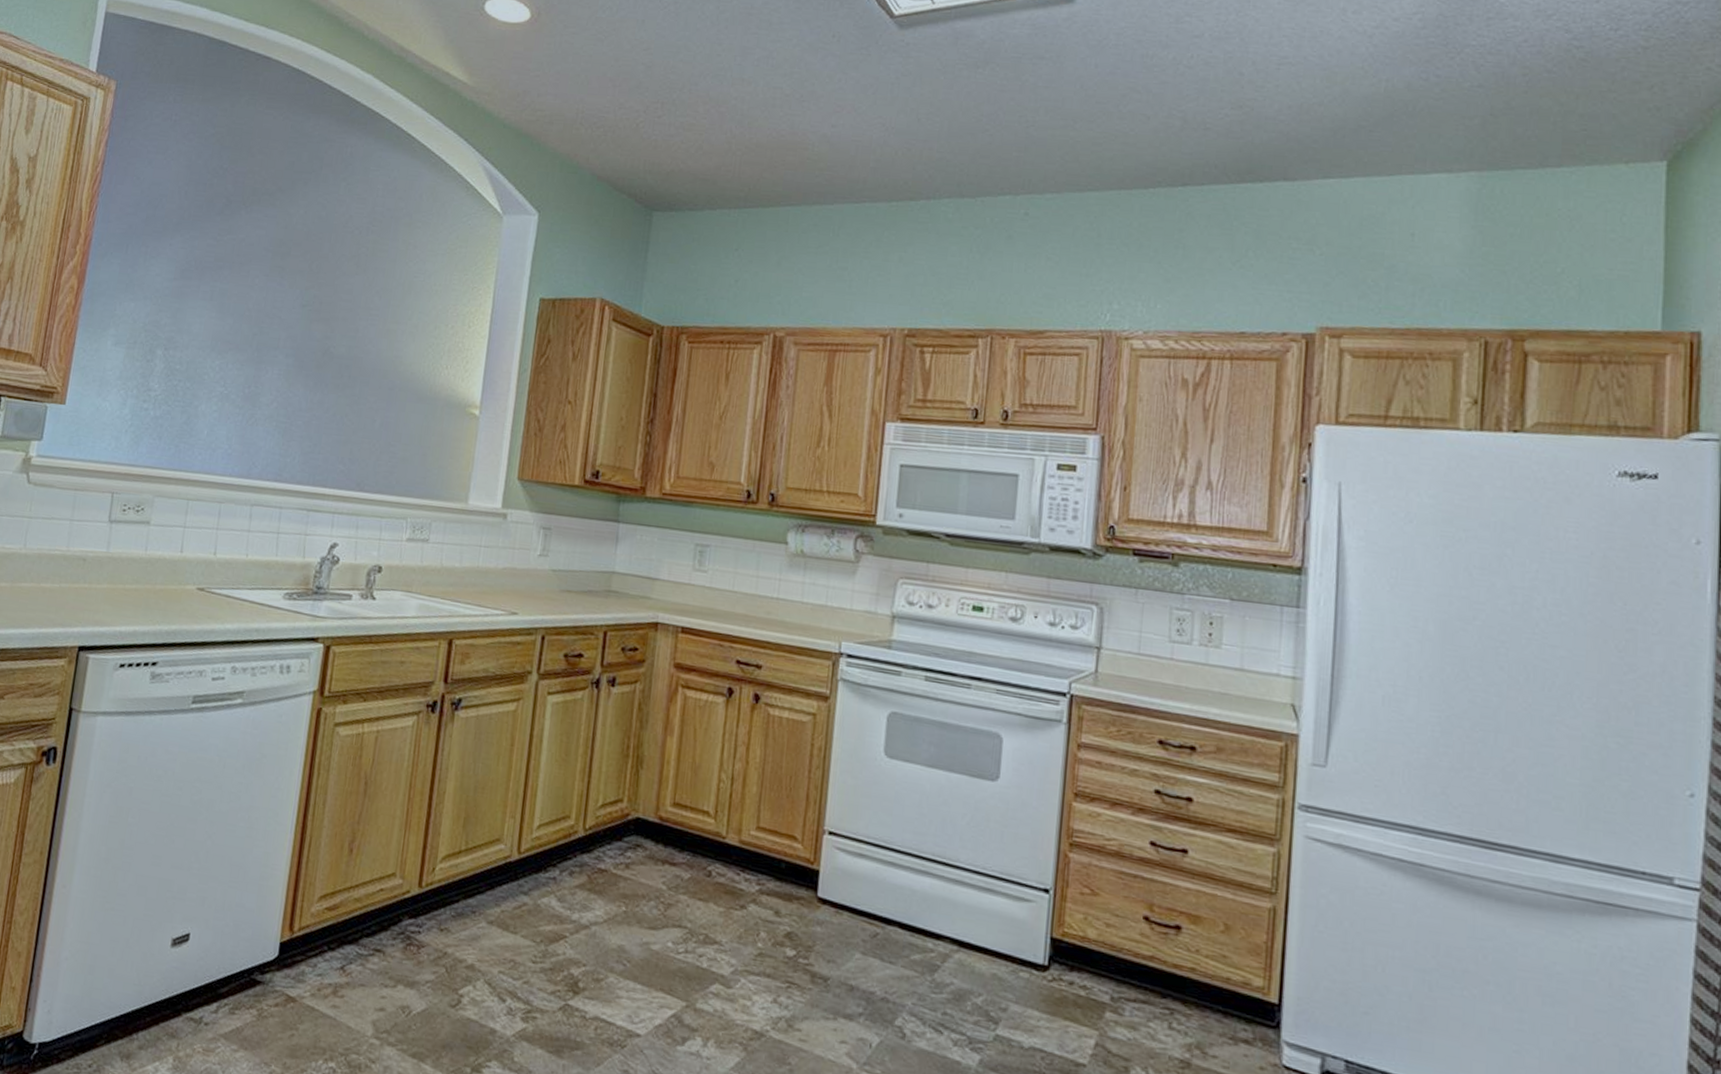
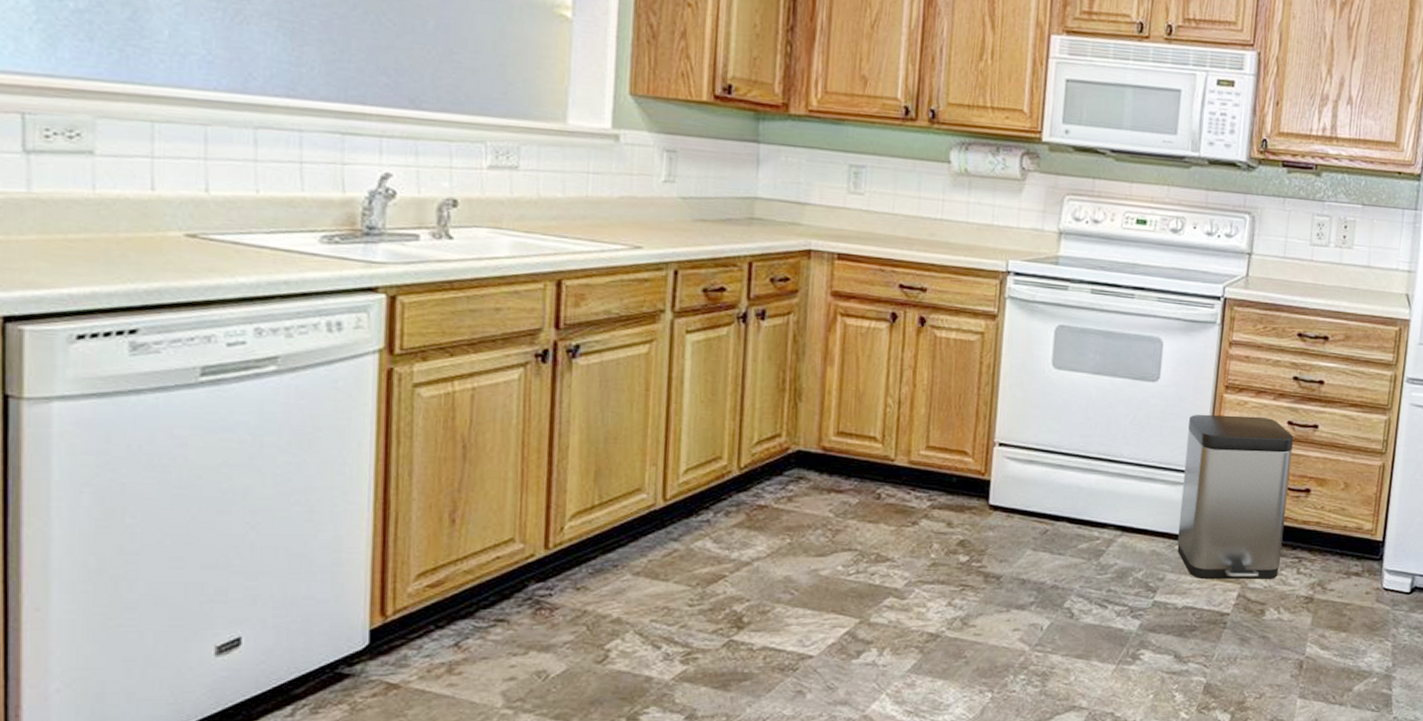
pedal bin: none [1021,822,1158,1031] -> present [1177,414,1294,579]

